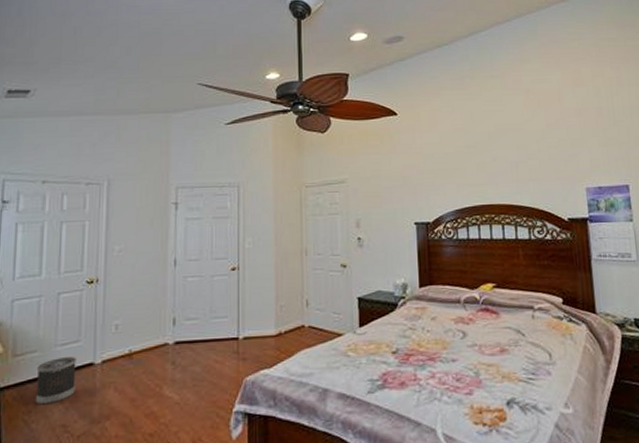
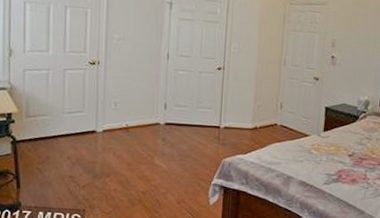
wastebasket: present [35,357,76,405] -> none [47,123,81,159]

